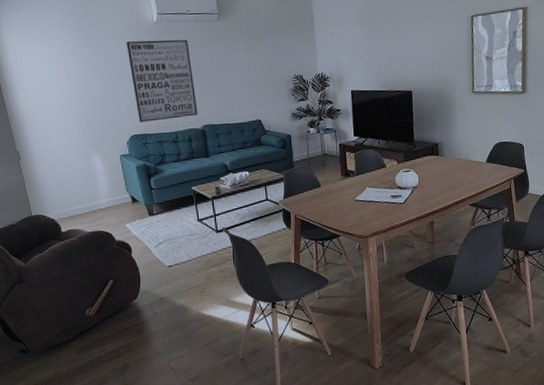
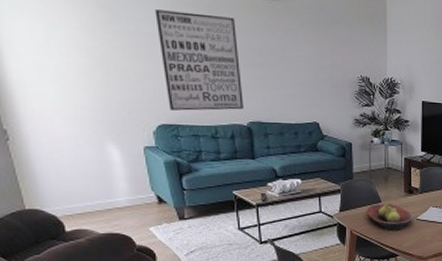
fruit bowl: none [307,185,352,213] -> present [366,201,414,230]

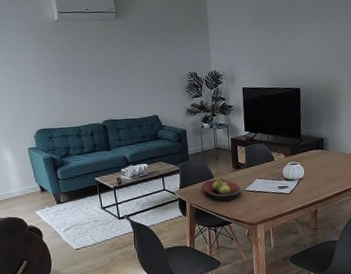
wall art: present [155,9,244,111] -> none [29,38,99,117]

